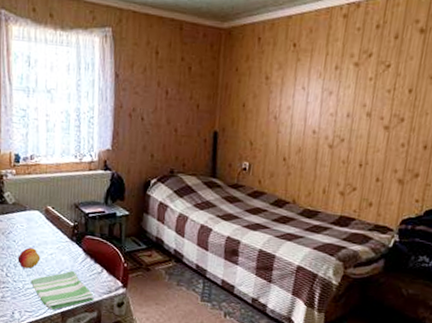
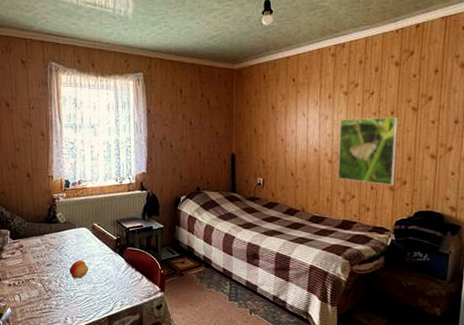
dish towel: present [30,270,94,310] -> none [80,278,136,315]
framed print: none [337,95,417,179] -> present [337,117,398,186]

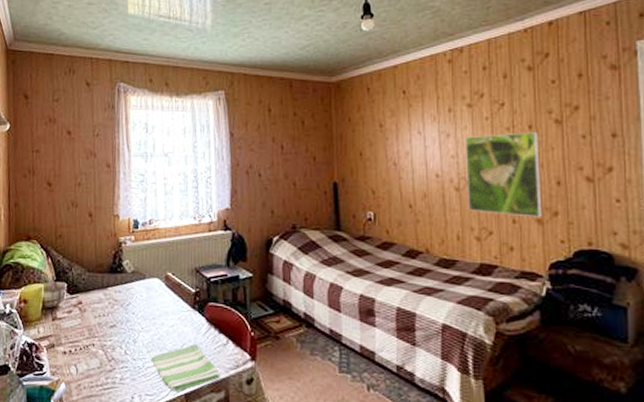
fruit: present [69,260,89,279] -> none [137,320,161,344]
dish towel: none [80,278,136,315] -> present [151,343,220,392]

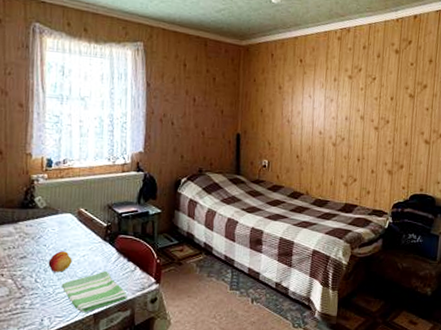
fruit: none [137,320,161,344] -> present [48,251,72,272]
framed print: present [464,132,543,218] -> none [340,102,397,170]

